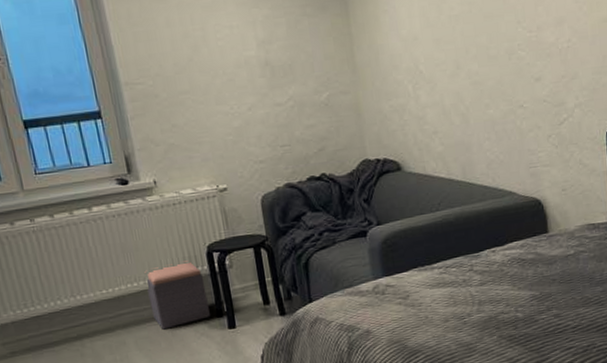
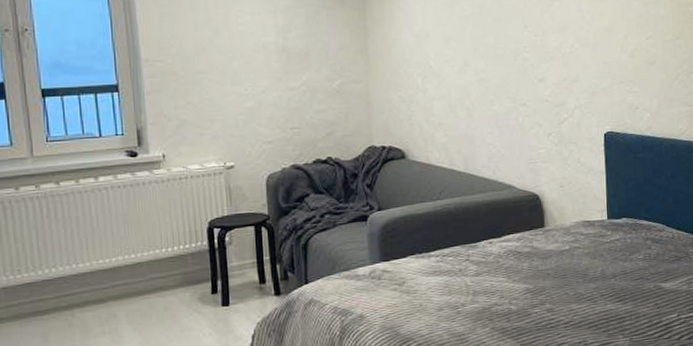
footstool: present [144,260,210,330] -> none [142,235,205,304]

